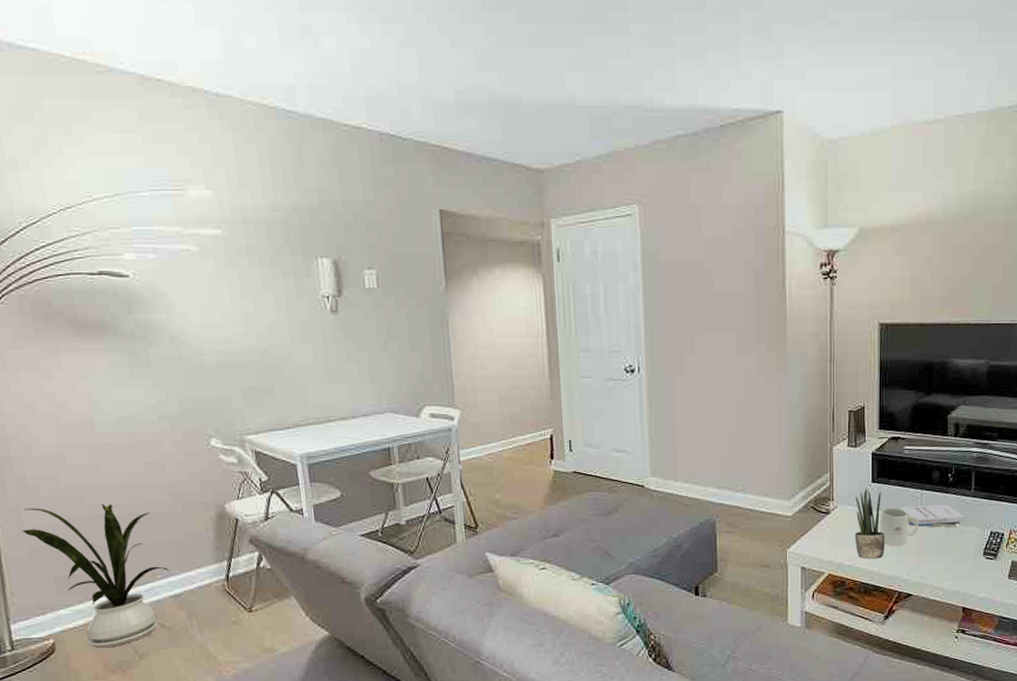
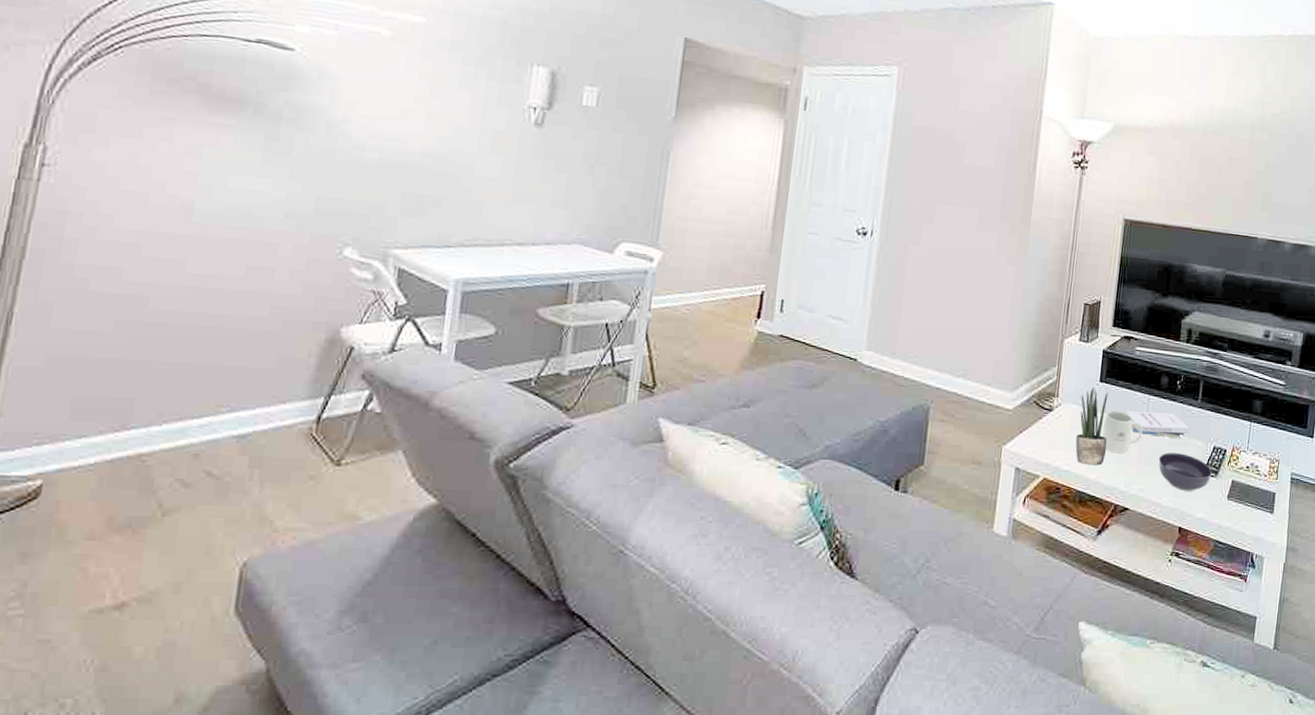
house plant: present [22,503,170,648] -> none [45,304,242,498]
bowl: none [936,541,991,575] -> present [1158,452,1213,491]

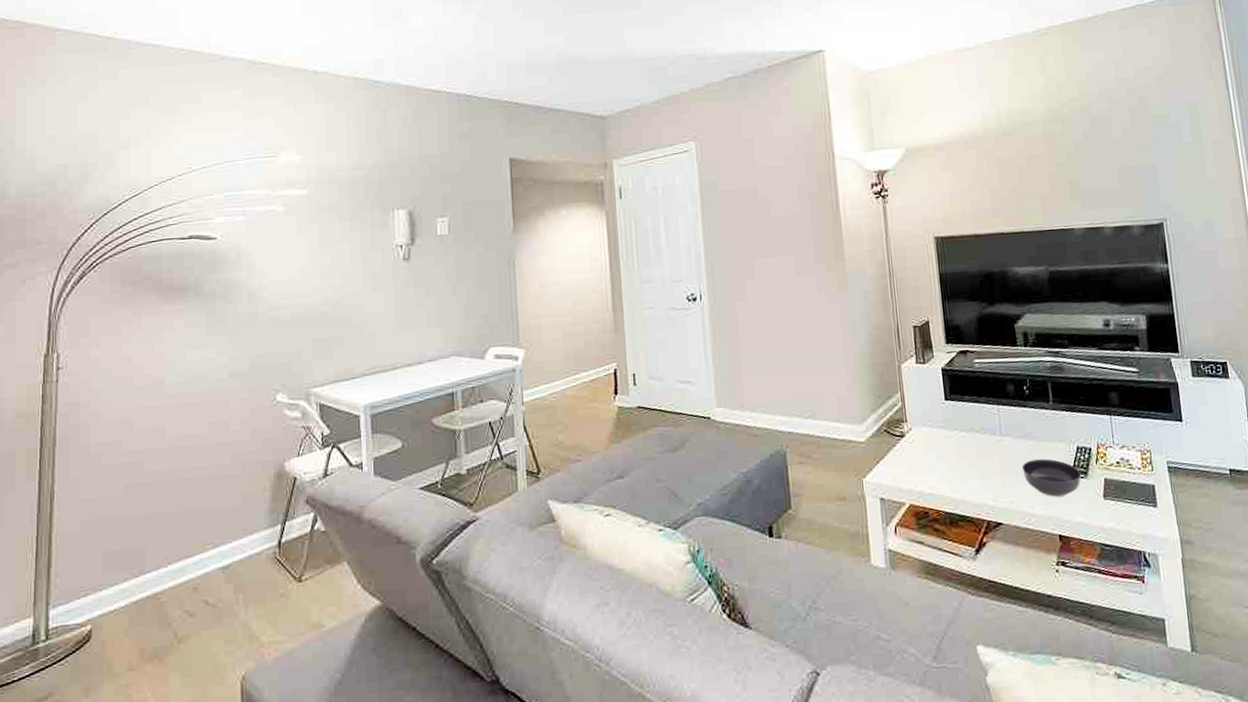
potted plant: present [1075,387,1108,466] -> none [930,406,967,486]
mug: present [1101,410,1143,454] -> none [957,426,1000,470]
books: present [1124,410,1191,439] -> none [976,419,1049,446]

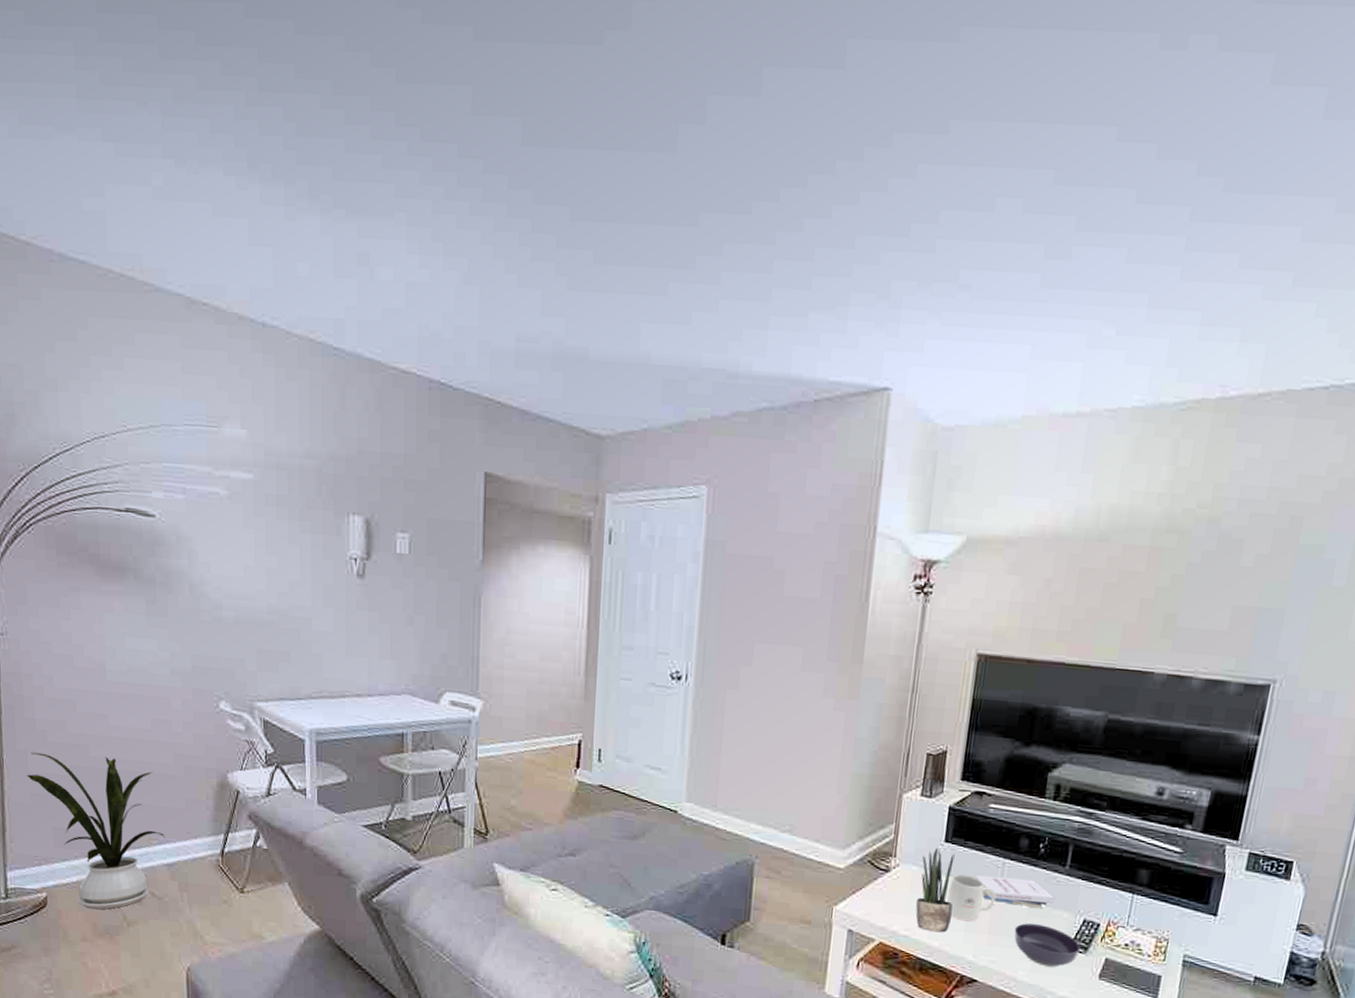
house plant: none [77,468,221,633] -> present [26,752,166,910]
potted plant: none [930,406,967,486] -> present [915,847,955,933]
mug: none [957,426,1000,470] -> present [946,874,996,922]
books: none [976,419,1049,446] -> present [973,874,1055,909]

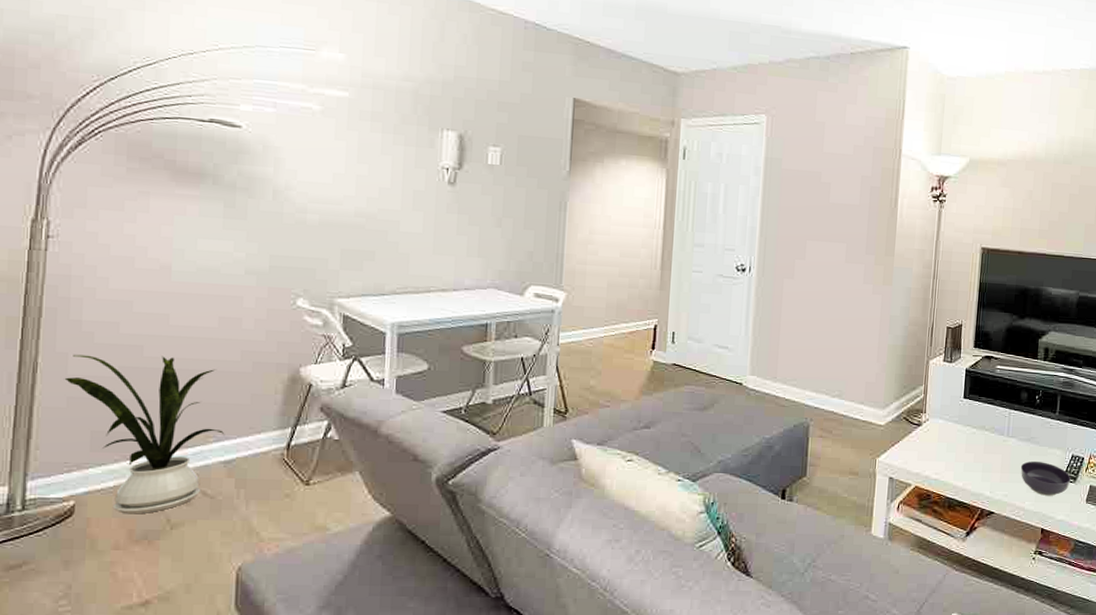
potted plant: present [915,847,955,933] -> none [943,403,972,474]
mug: present [946,874,996,922] -> none [966,424,1005,463]
books: present [973,874,1055,909] -> none [987,423,1050,449]

